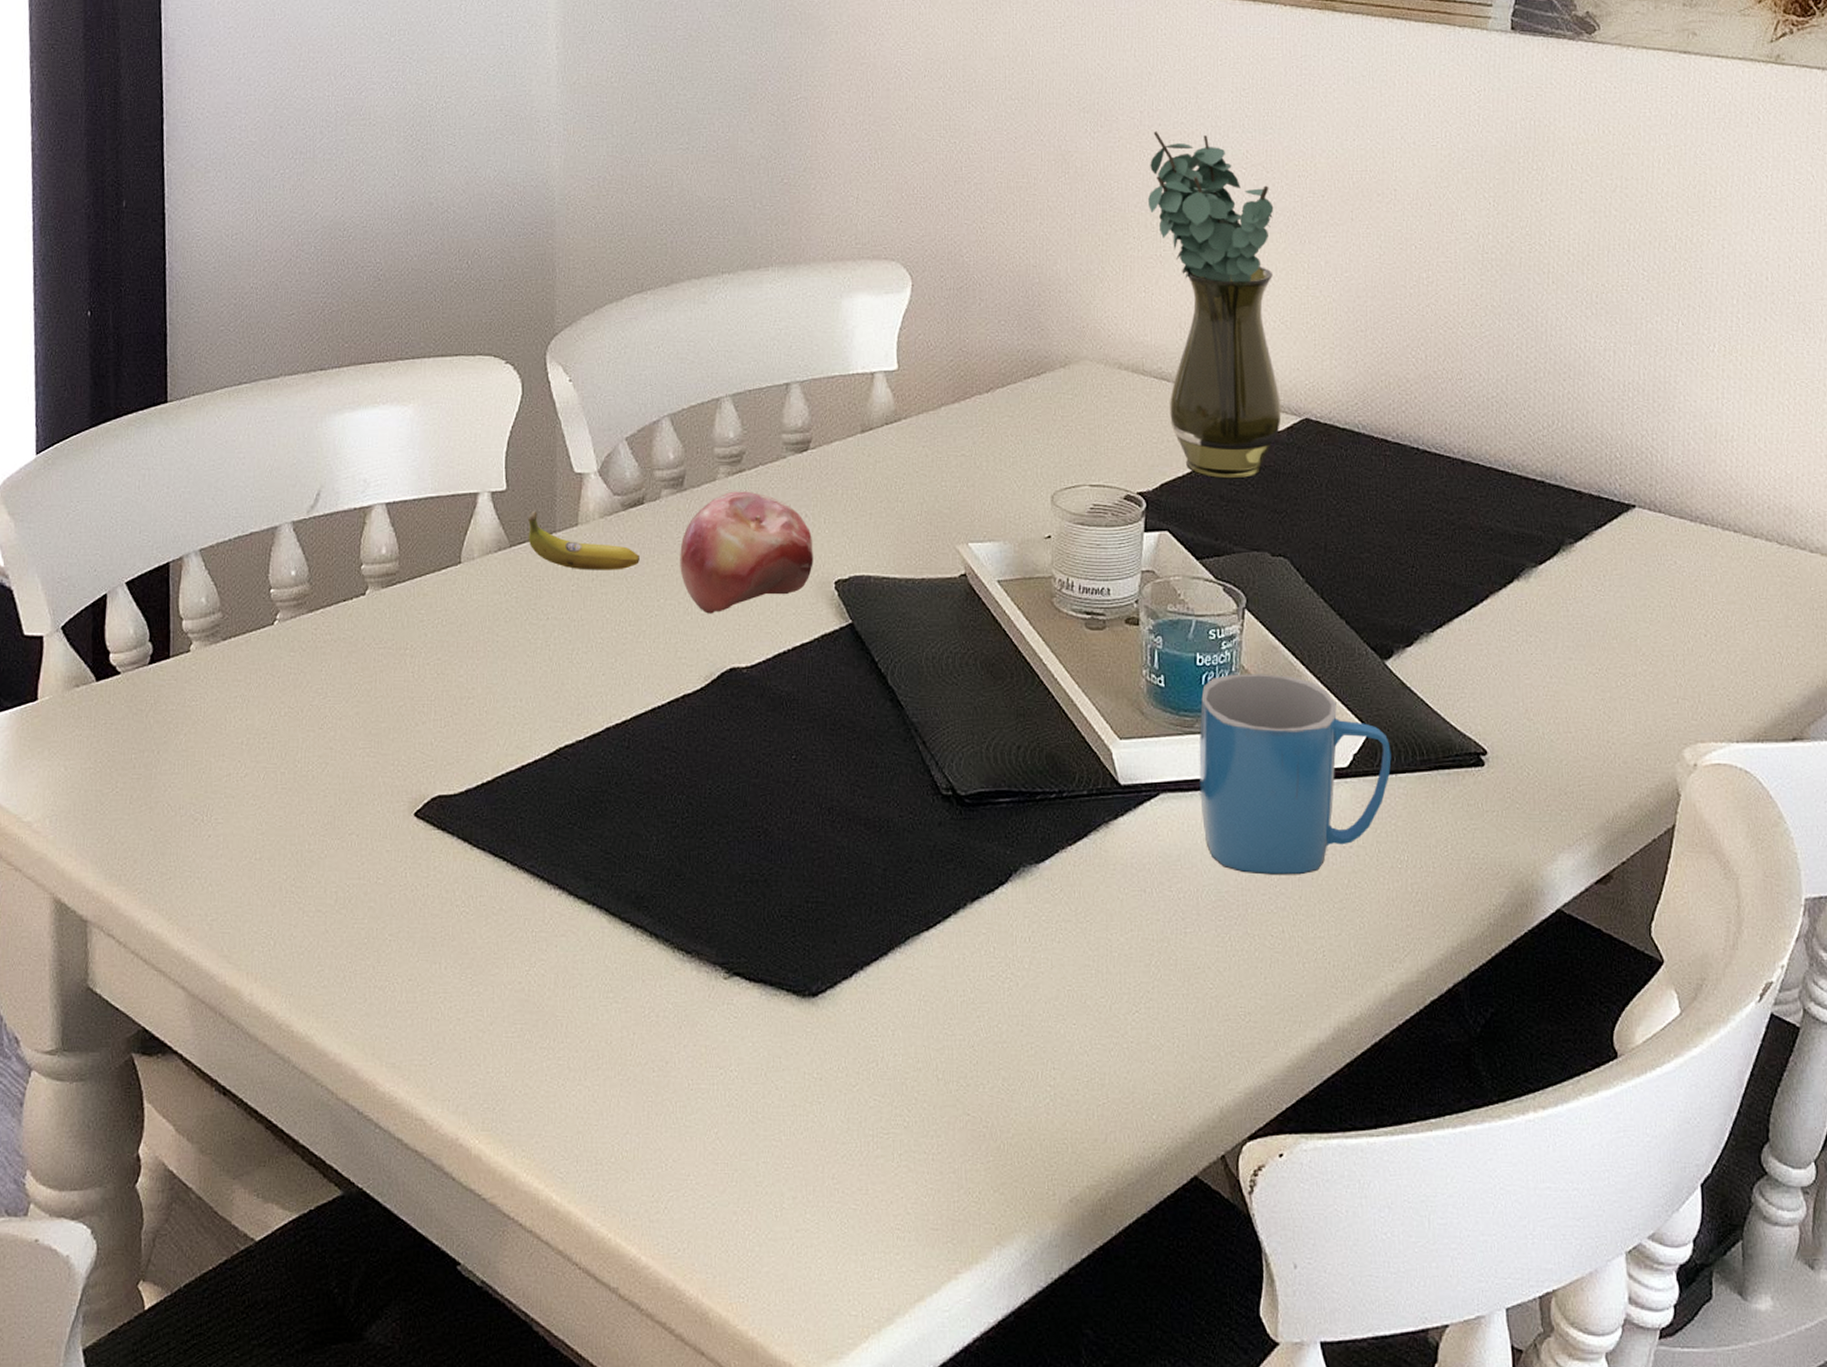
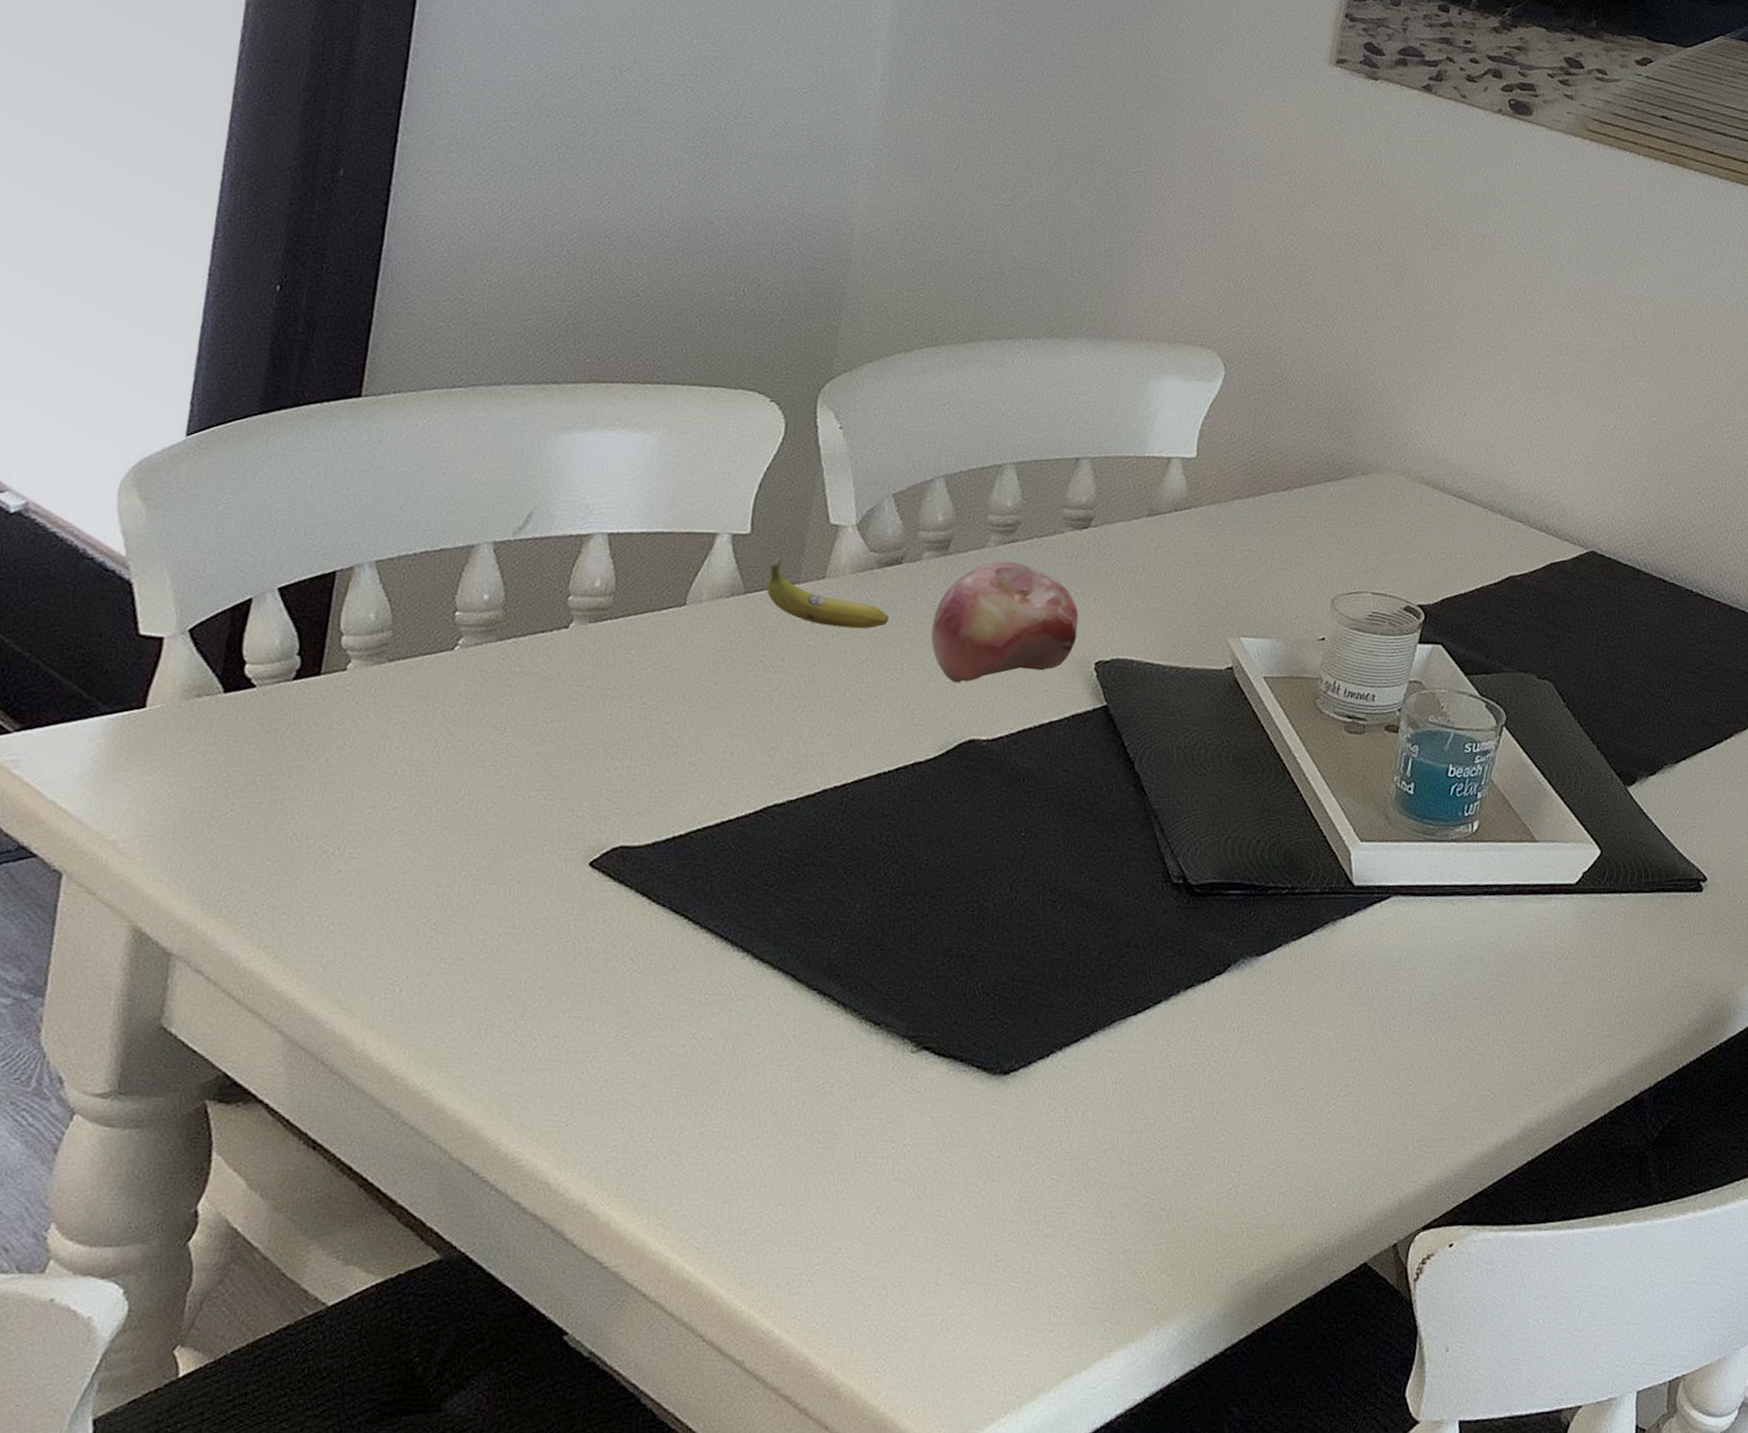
vase: present [1148,131,1281,479] -> none [1461,257,1596,602]
mug: present [1199,674,1392,875] -> none [1428,787,1619,982]

